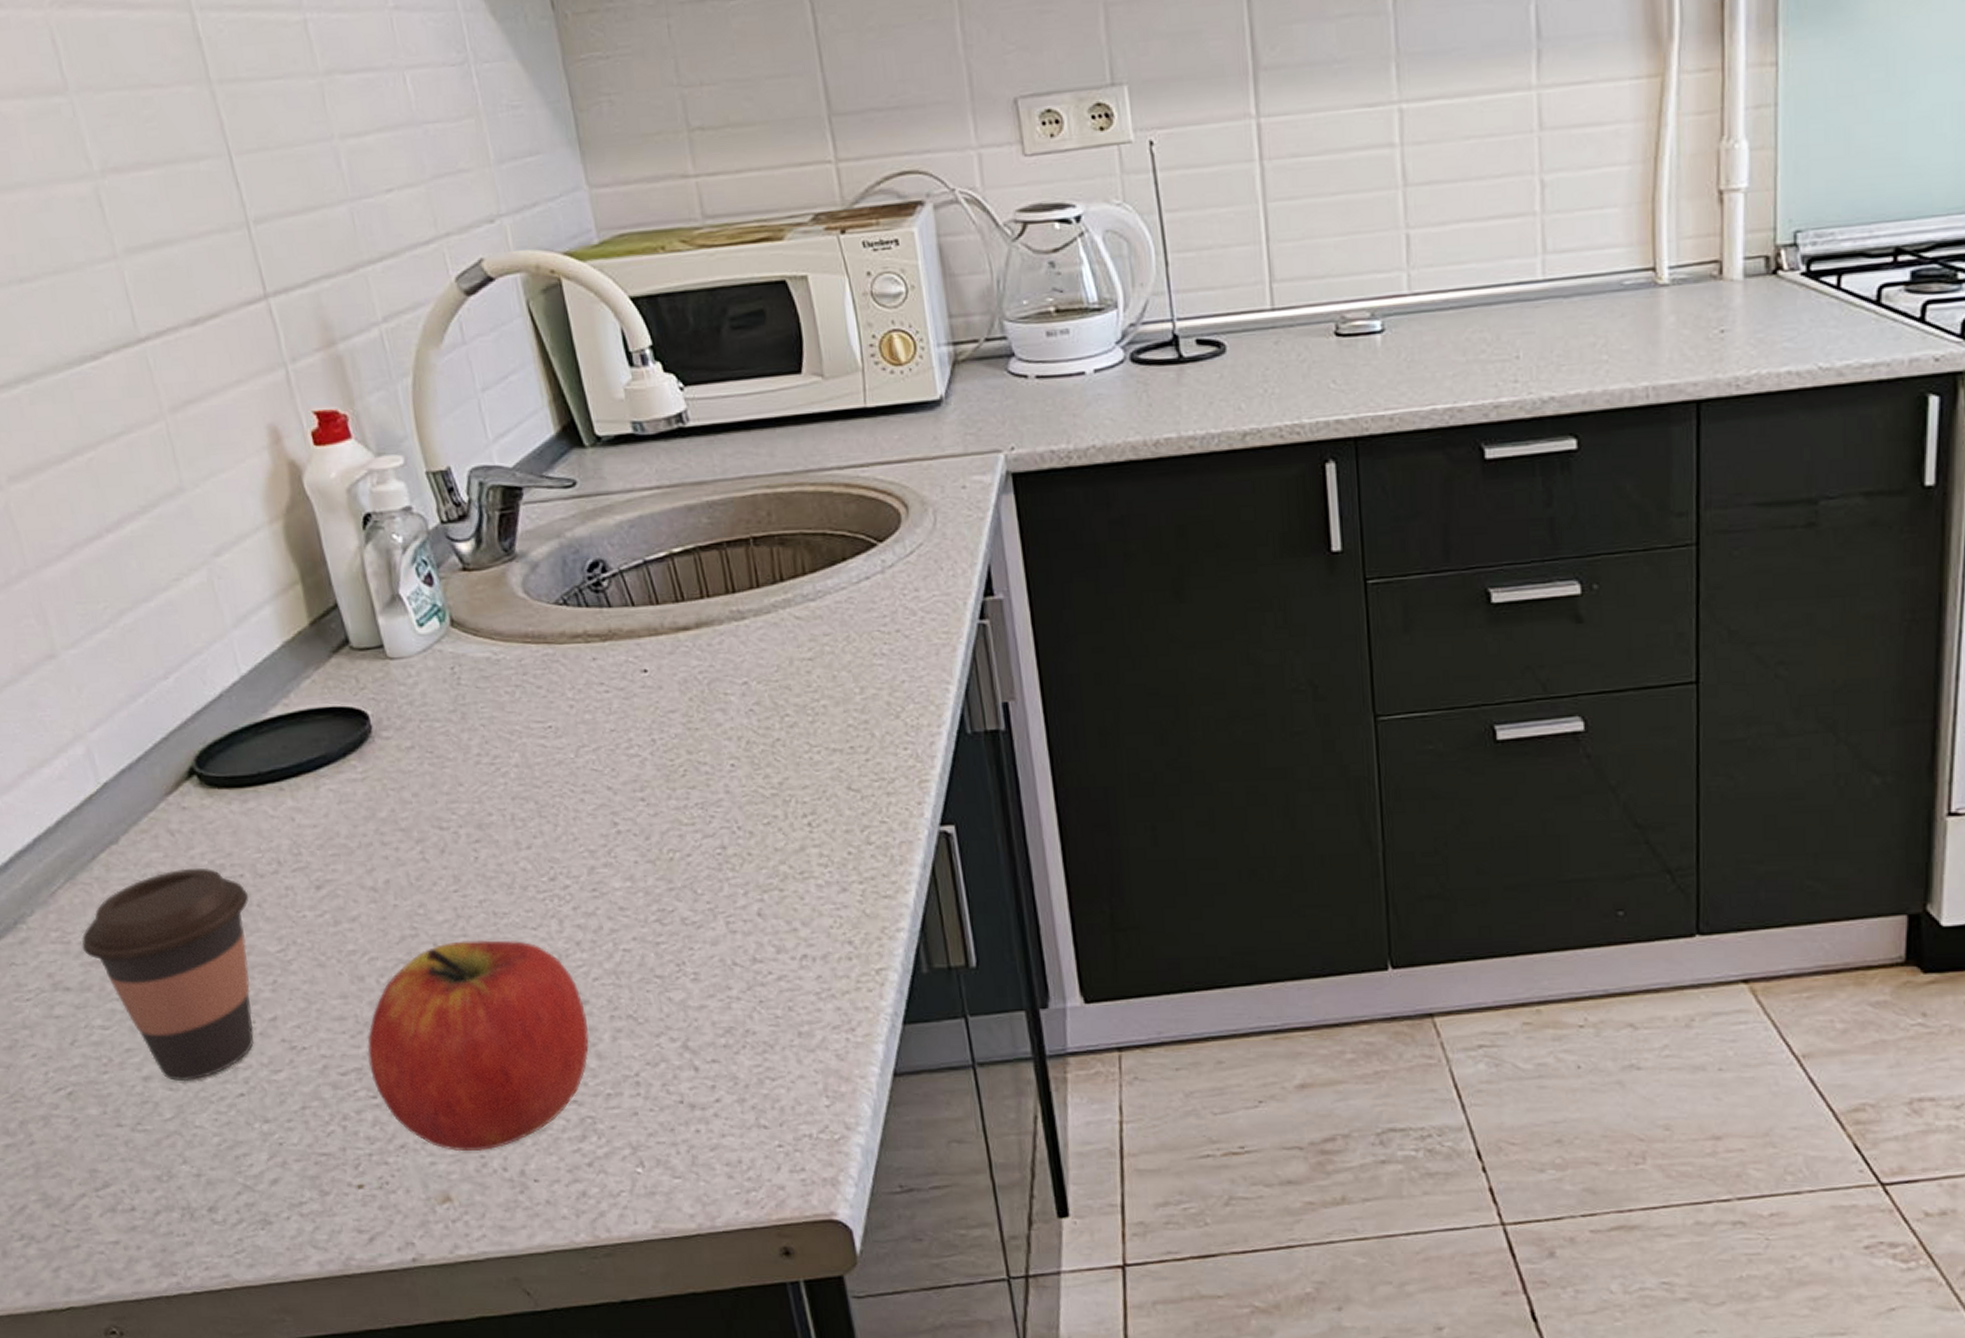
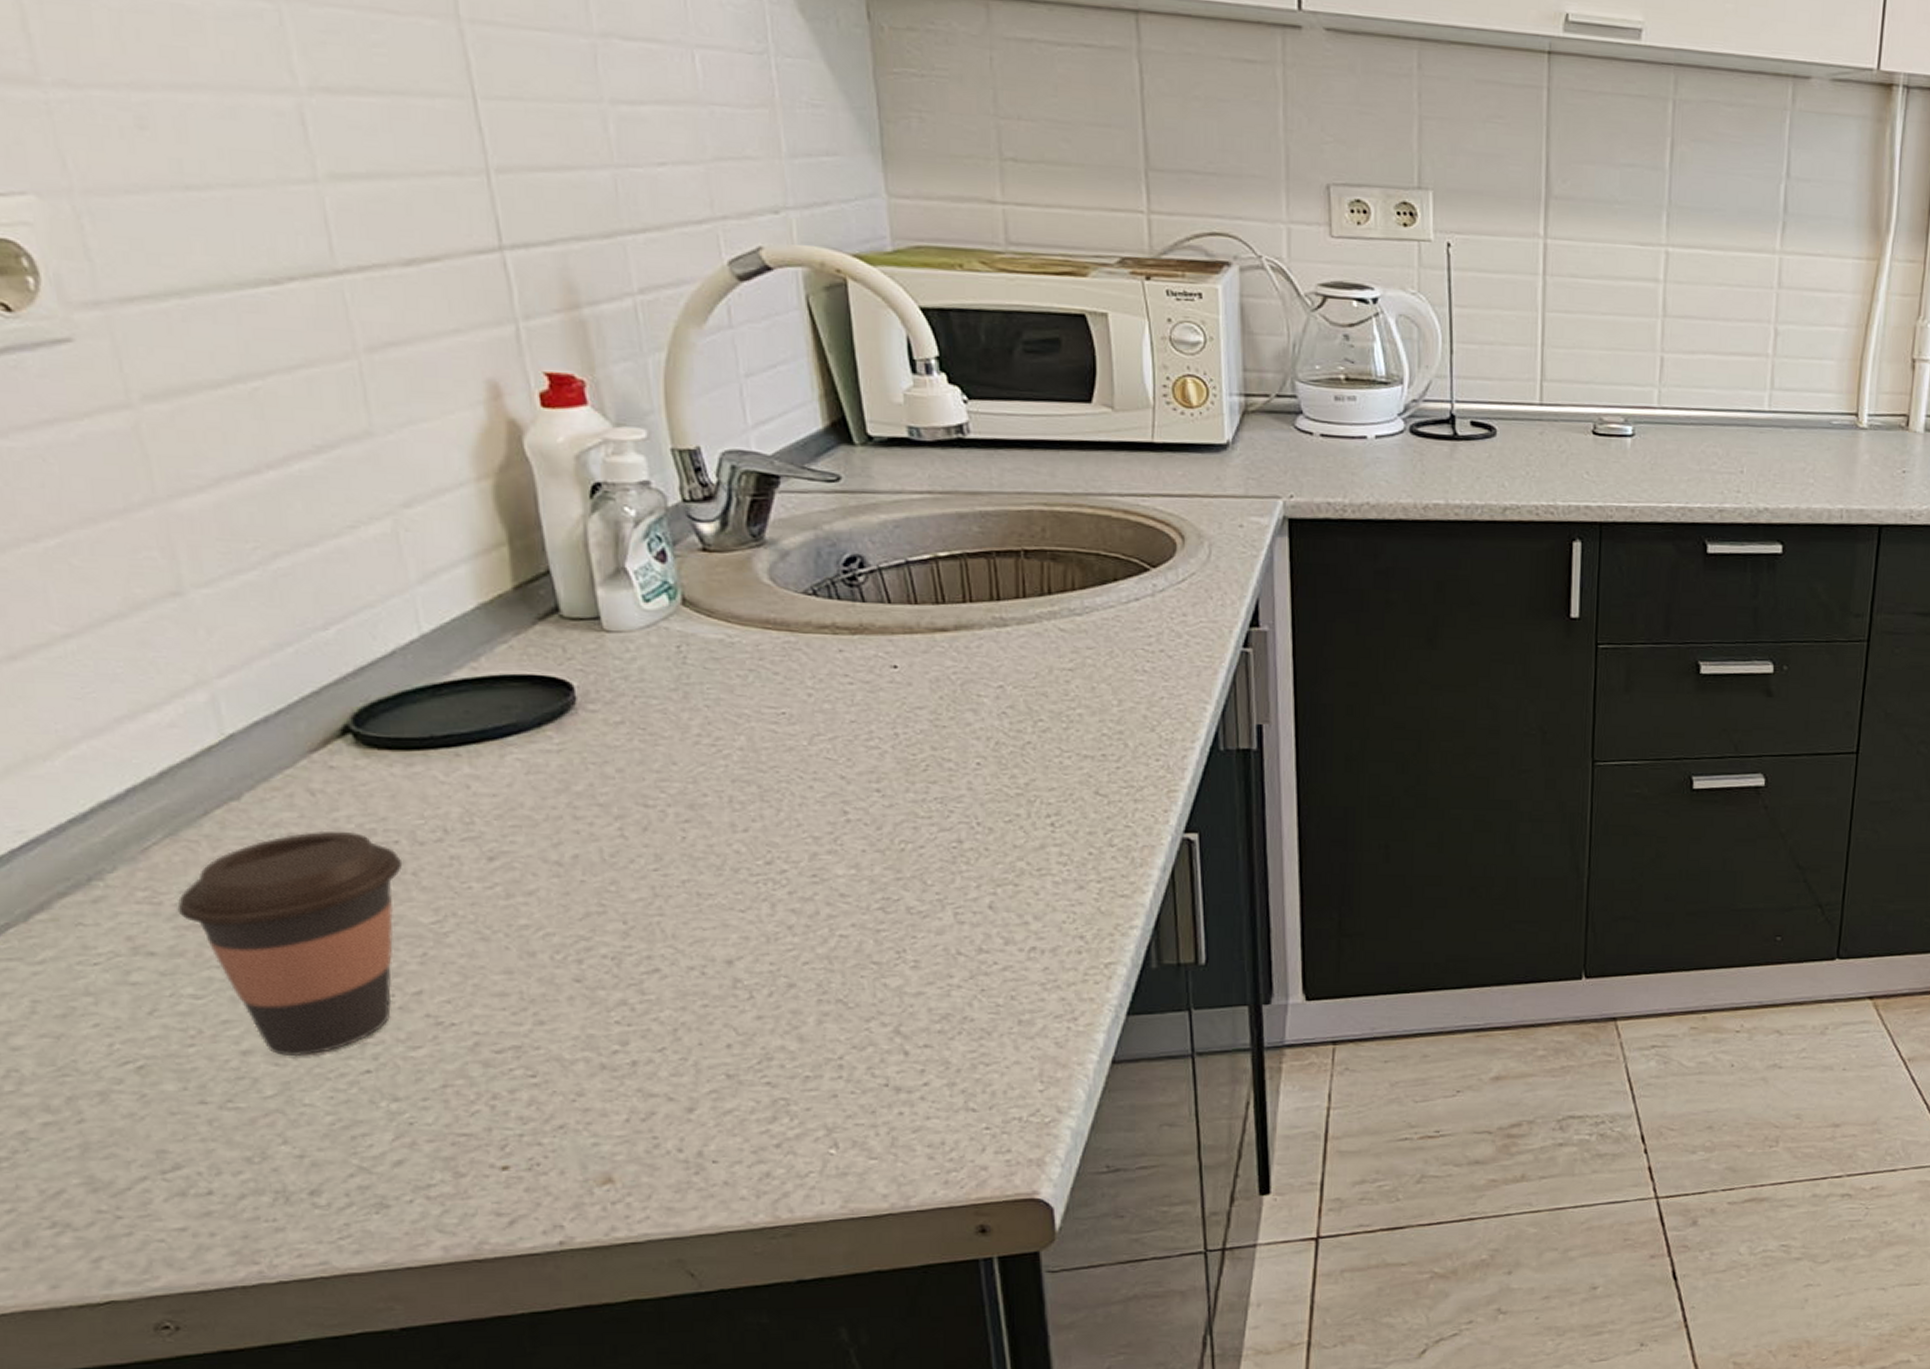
apple: present [368,940,590,1152] -> none [531,920,791,1133]

